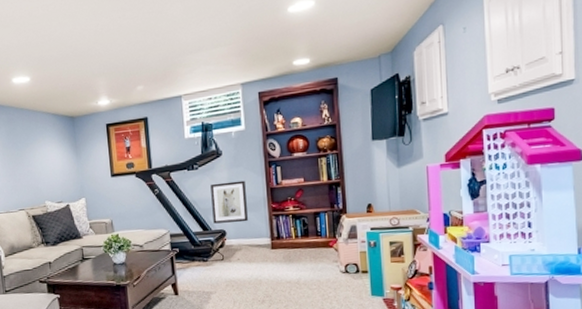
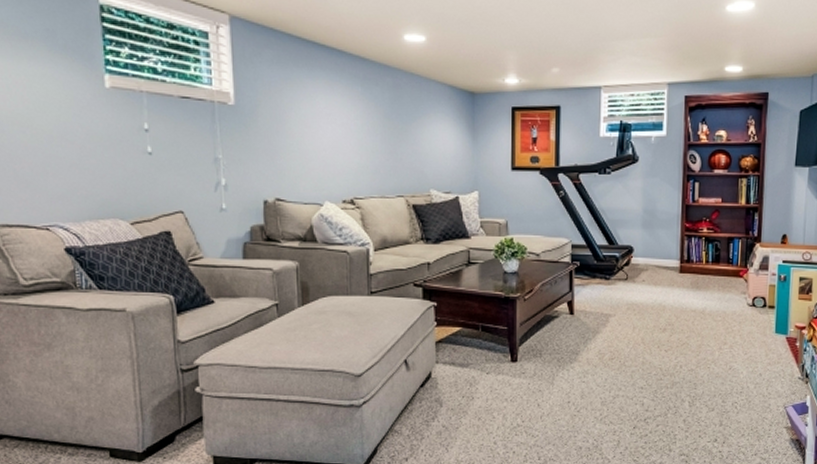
wall art: present [210,180,248,224] -> none [621,192,660,240]

